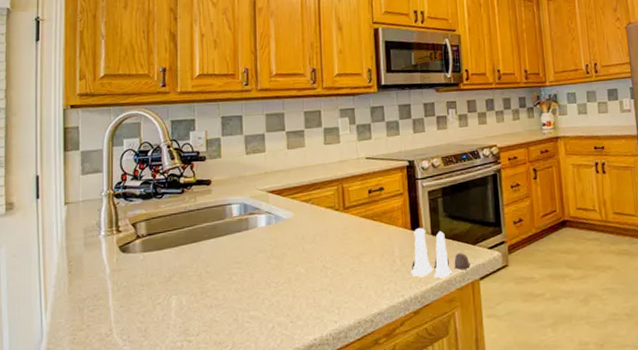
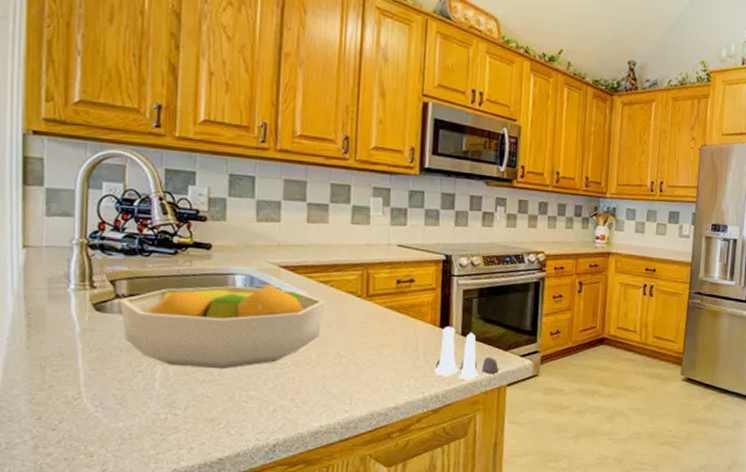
fruit bowl: none [140,209,309,295] -> present [120,284,326,370]

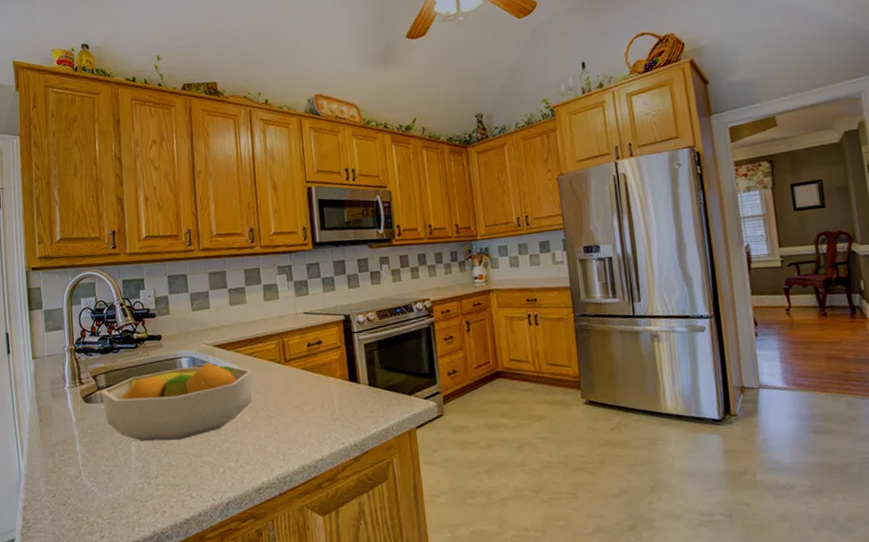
salt and pepper shaker set: present [434,327,499,380] -> none [350,379,407,427]

